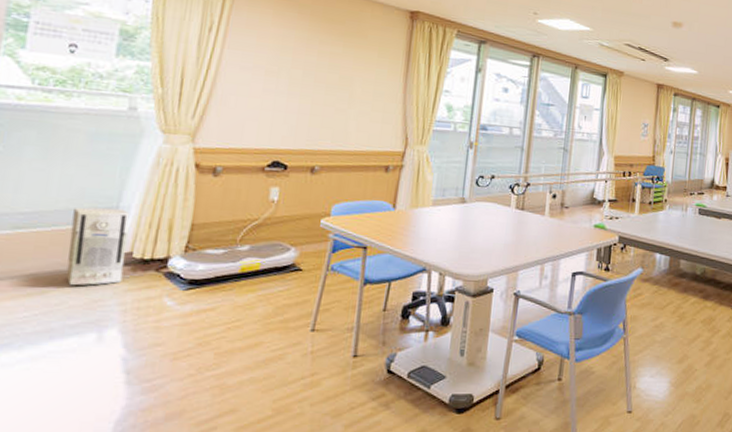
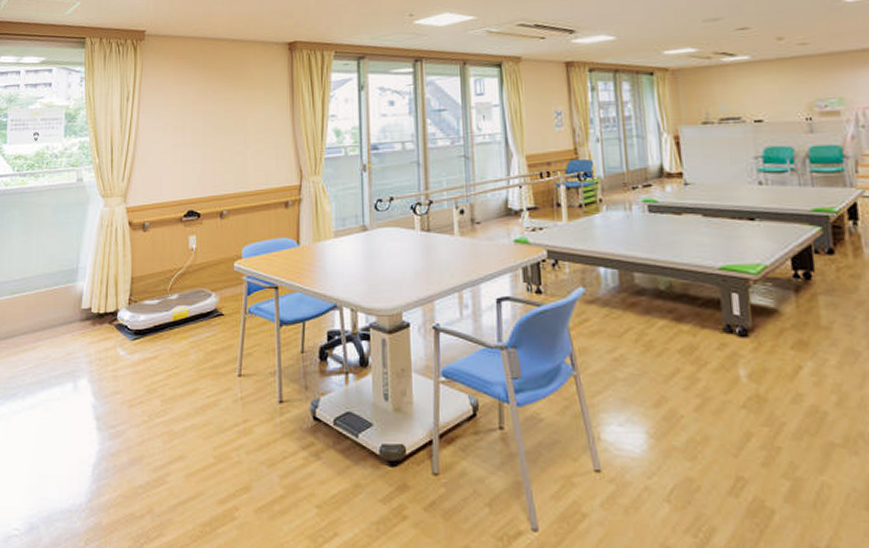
air purifier: present [66,207,130,285] -> none [47,269,87,340]

